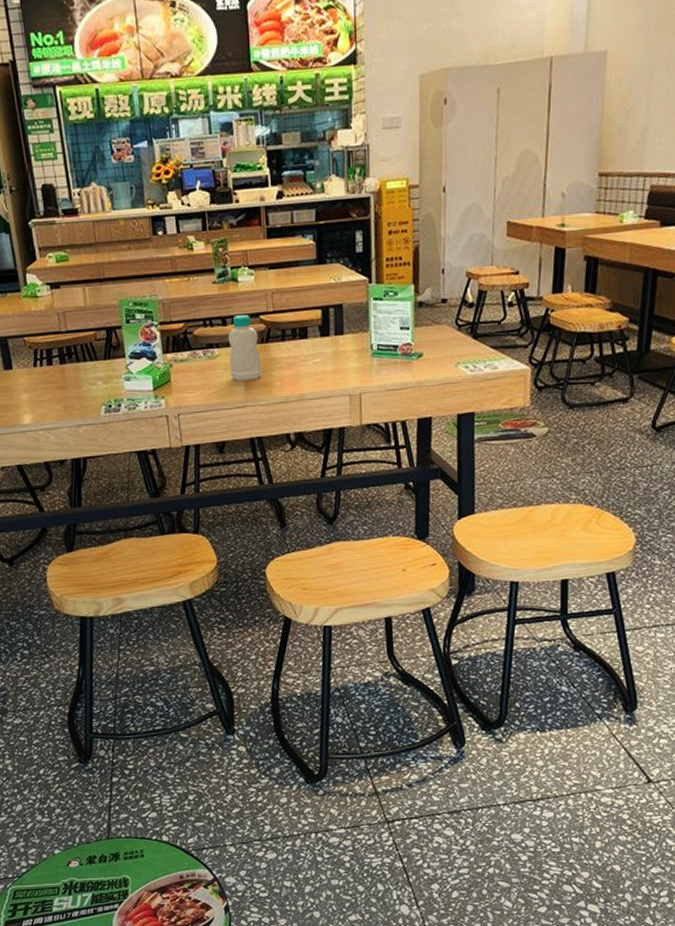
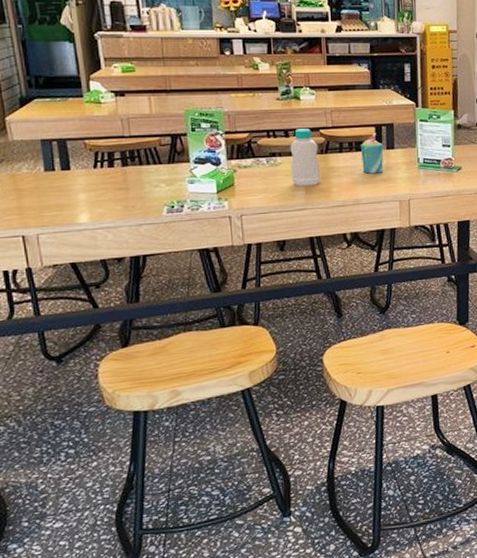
milkshake: none [304,315,332,365] -> present [360,132,384,174]

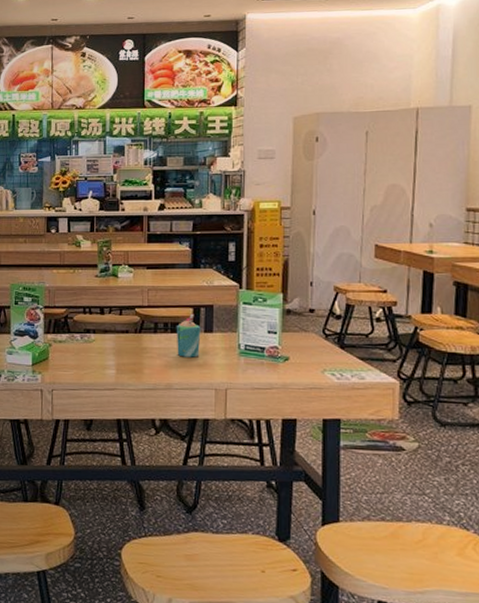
bottle: present [290,129,321,187] -> none [103,306,133,366]

